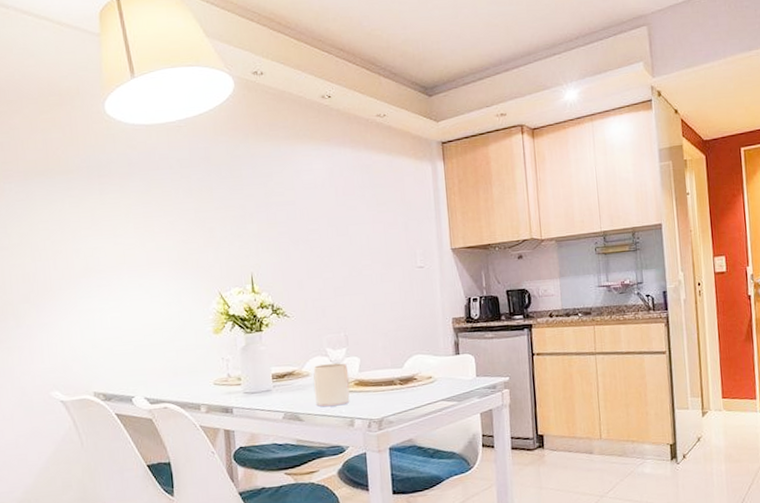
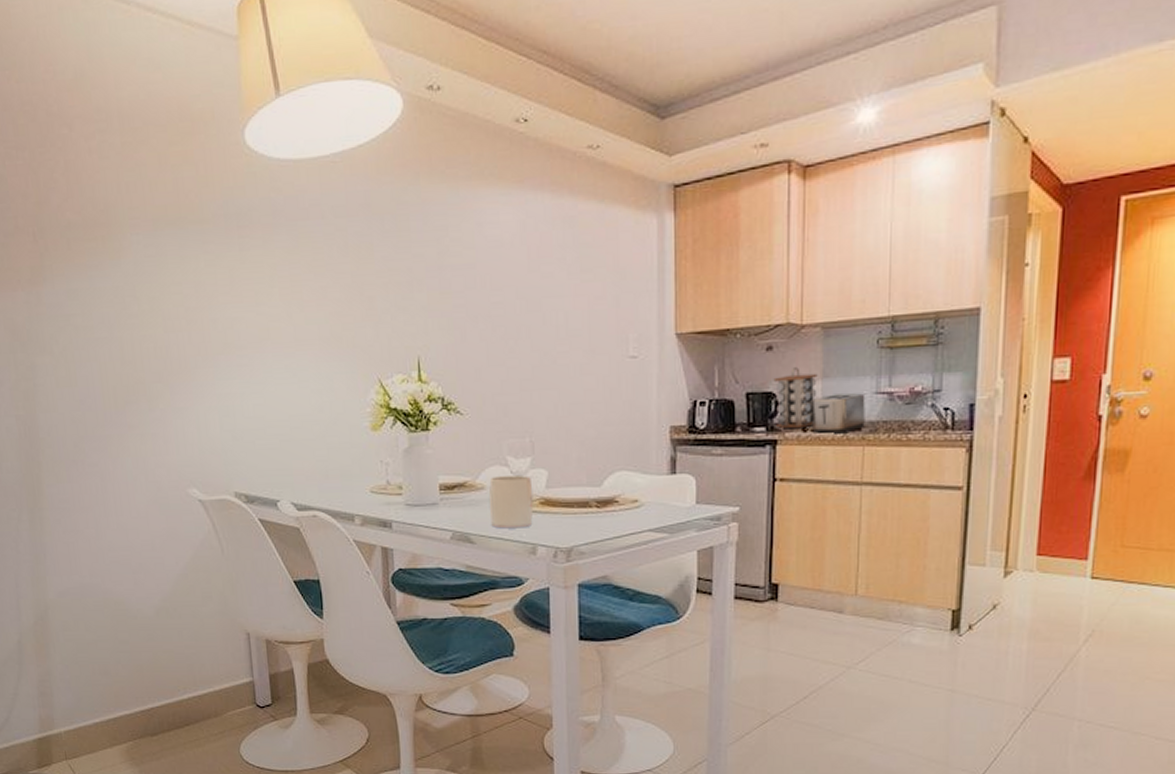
spice rack: none [525,270,557,316] -> present [773,367,818,429]
toaster: none [553,287,593,318] -> present [809,393,866,434]

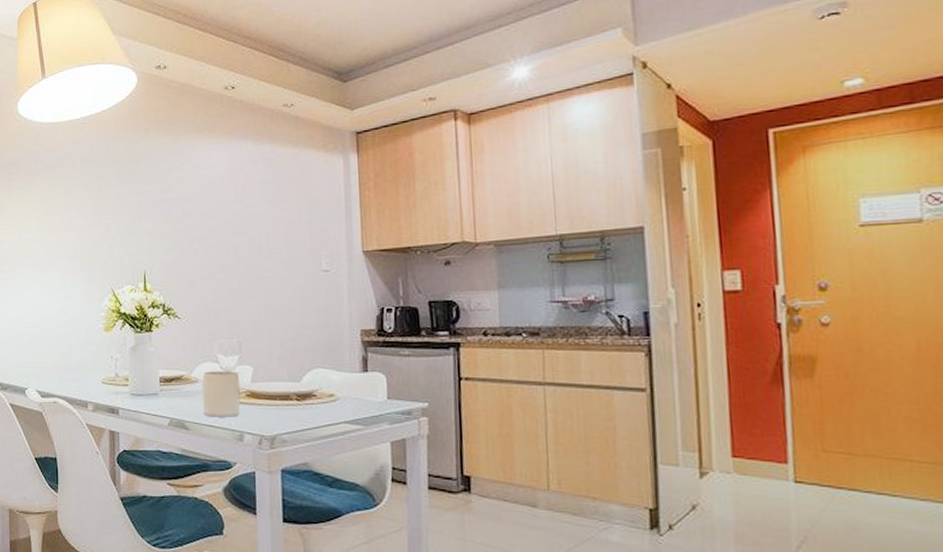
spice rack: present [773,367,818,429] -> none [453,279,494,334]
toaster: present [809,393,866,434] -> none [488,302,543,338]

